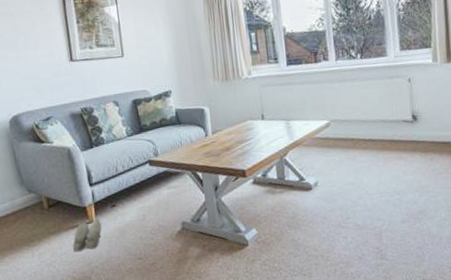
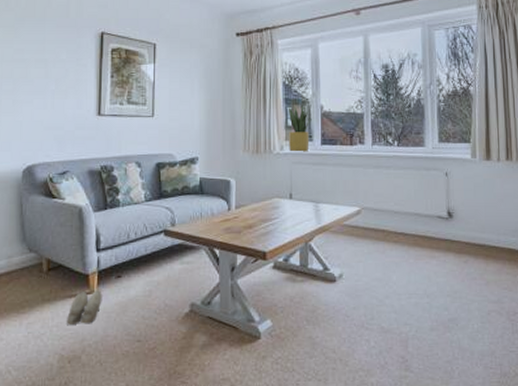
planter: none [251,29,276,76] -> present [288,105,311,152]

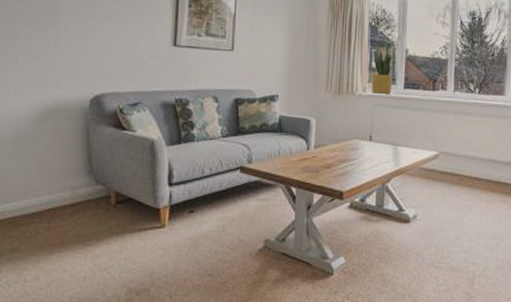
slippers: present [67,290,102,325] -> none [136,224,174,258]

